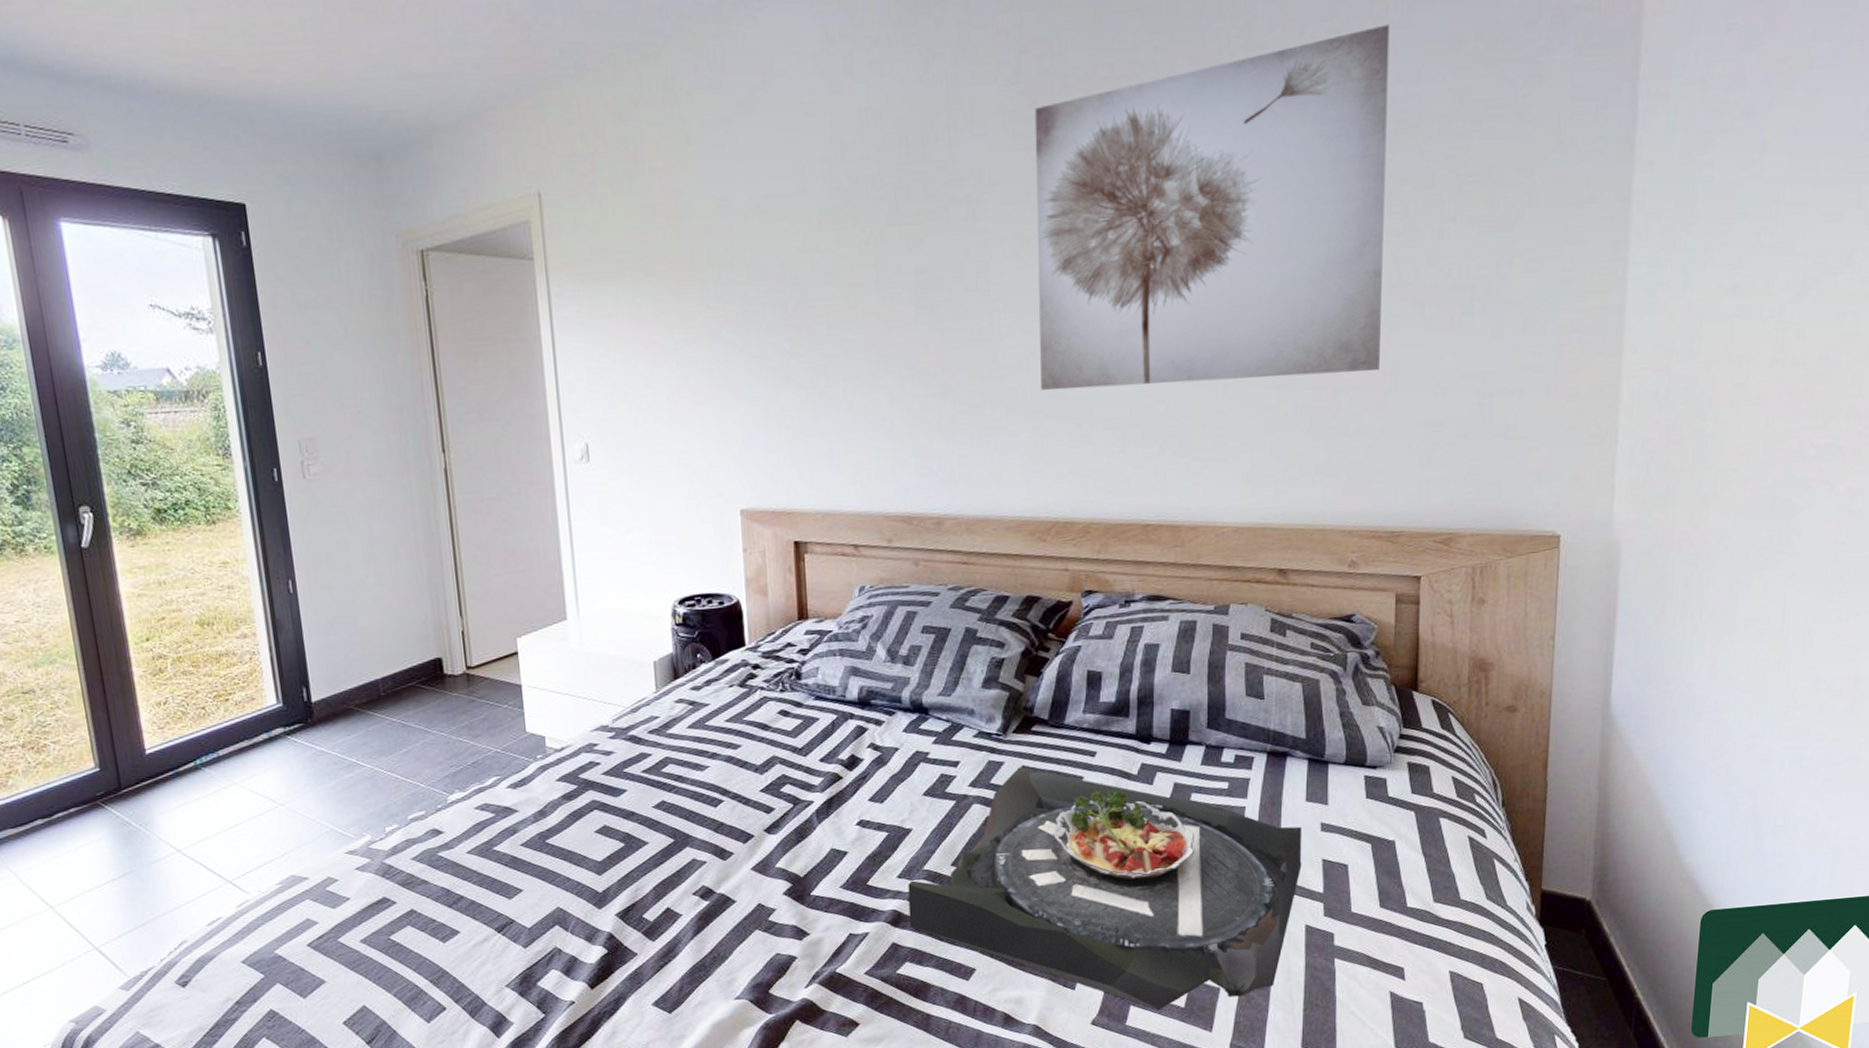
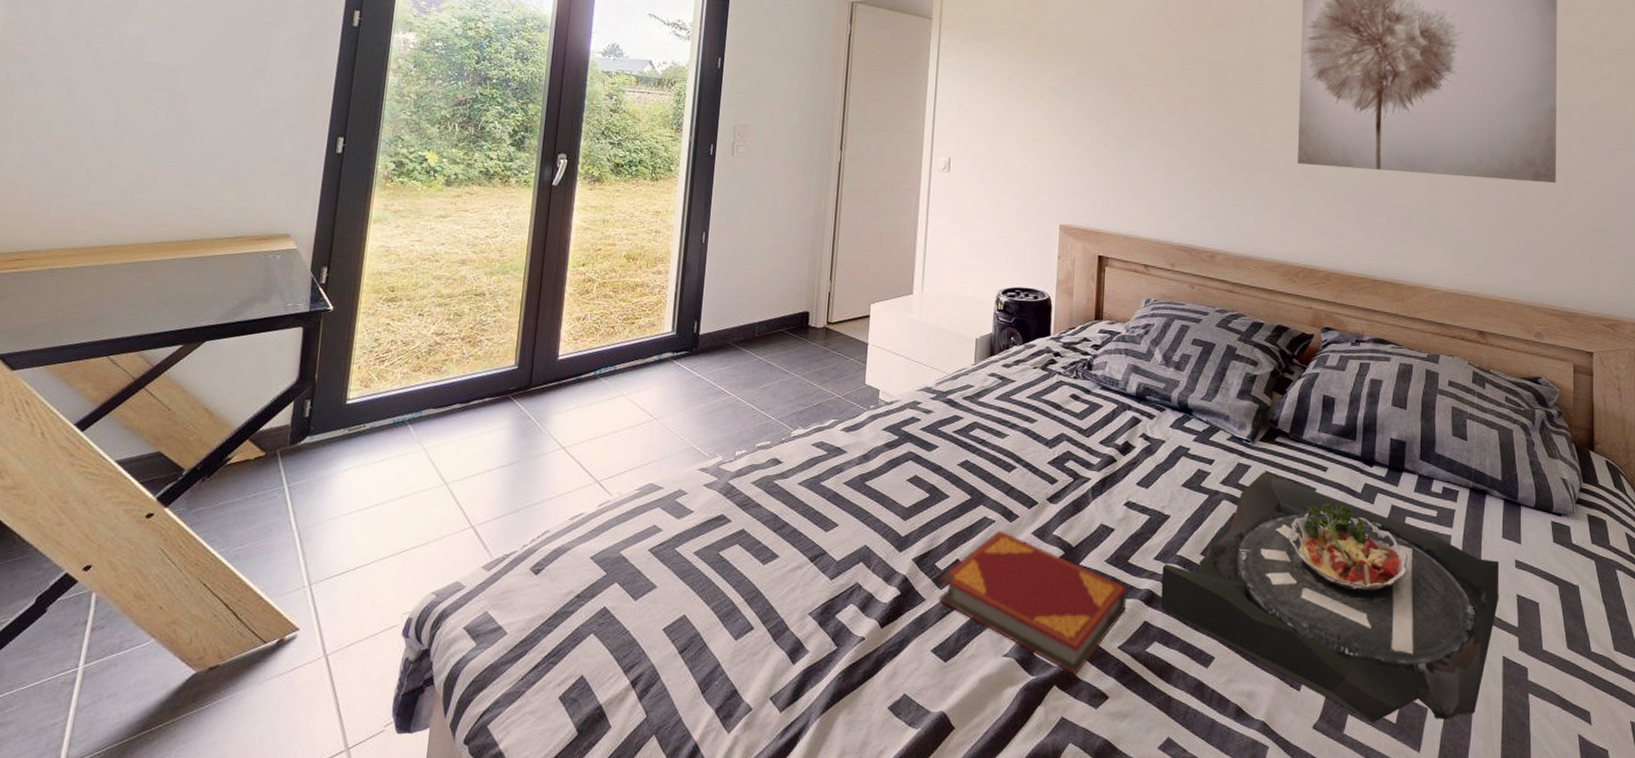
hardback book: none [650,871,870,1007] -> present [938,531,1128,675]

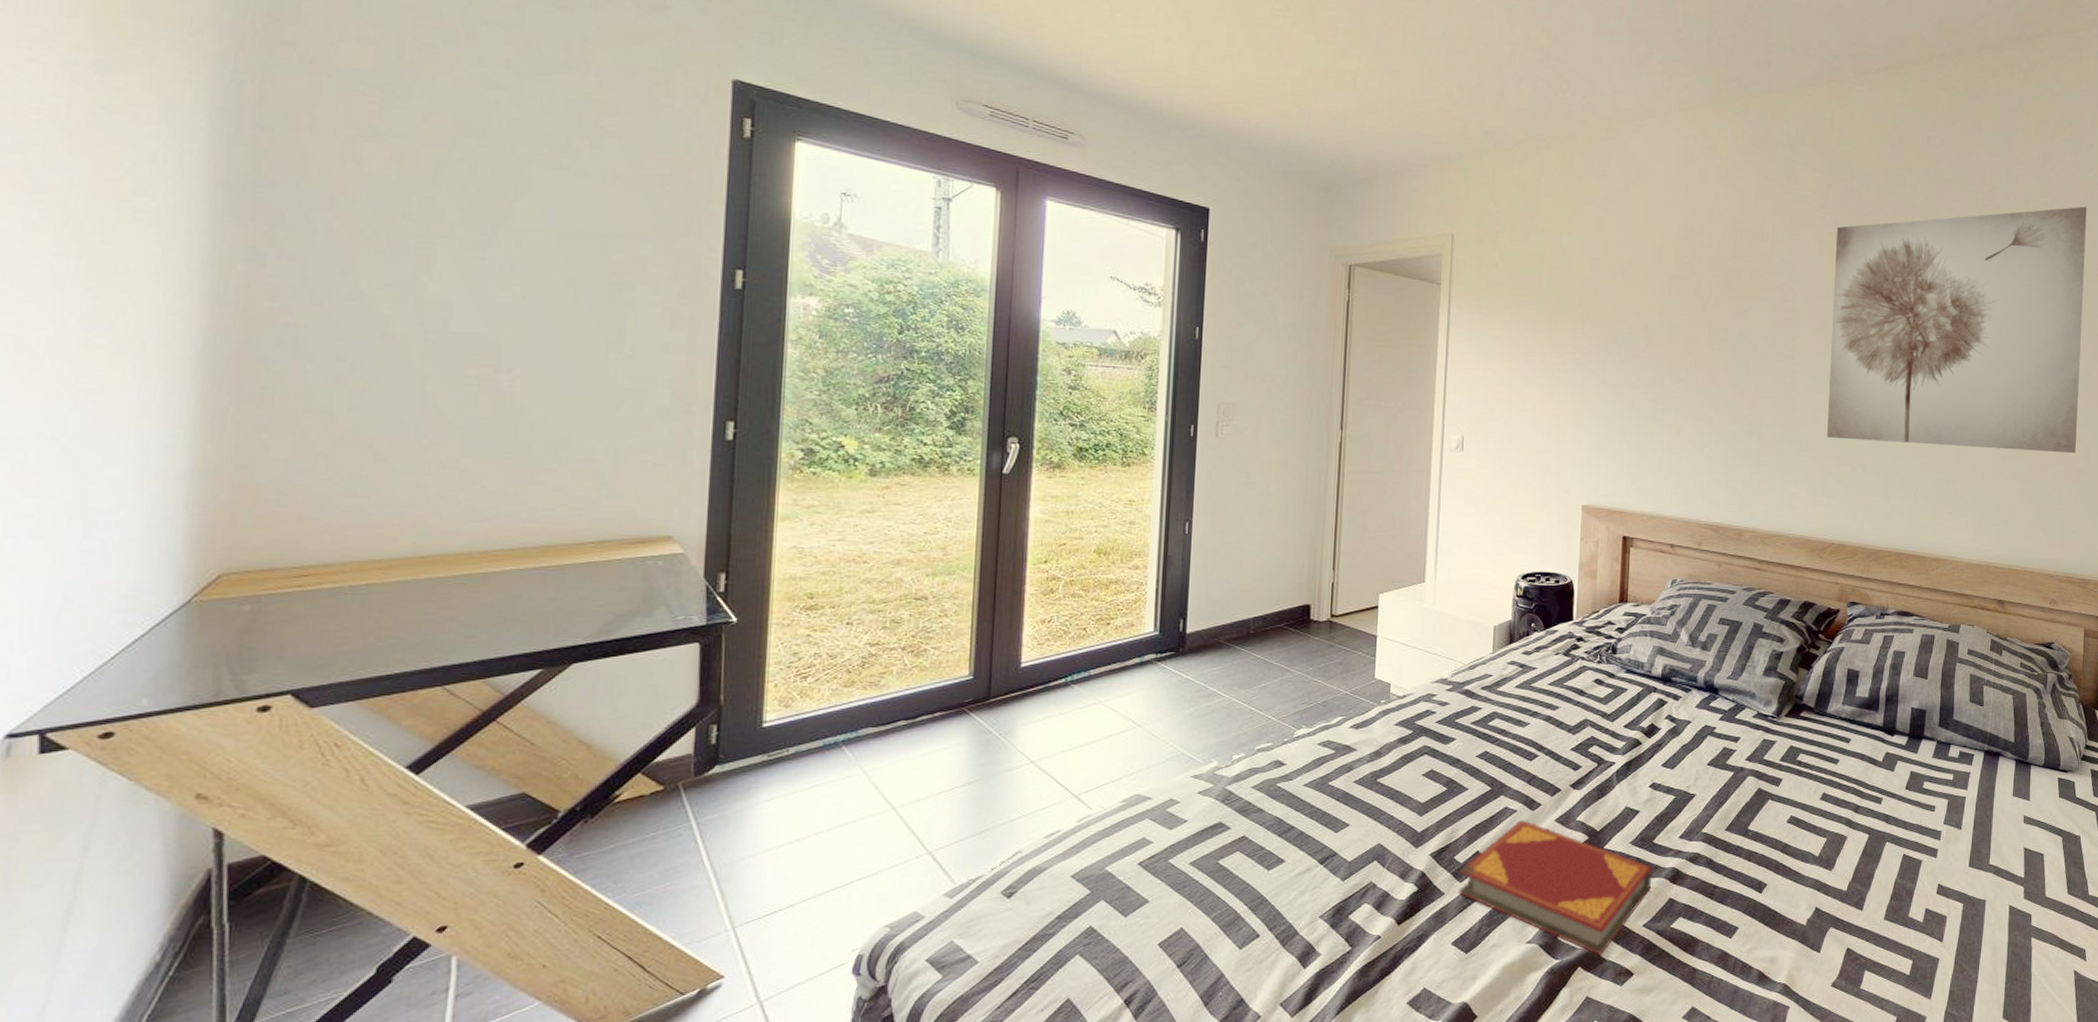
serving tray: present [1160,472,1500,723] -> none [1685,747,2010,976]

